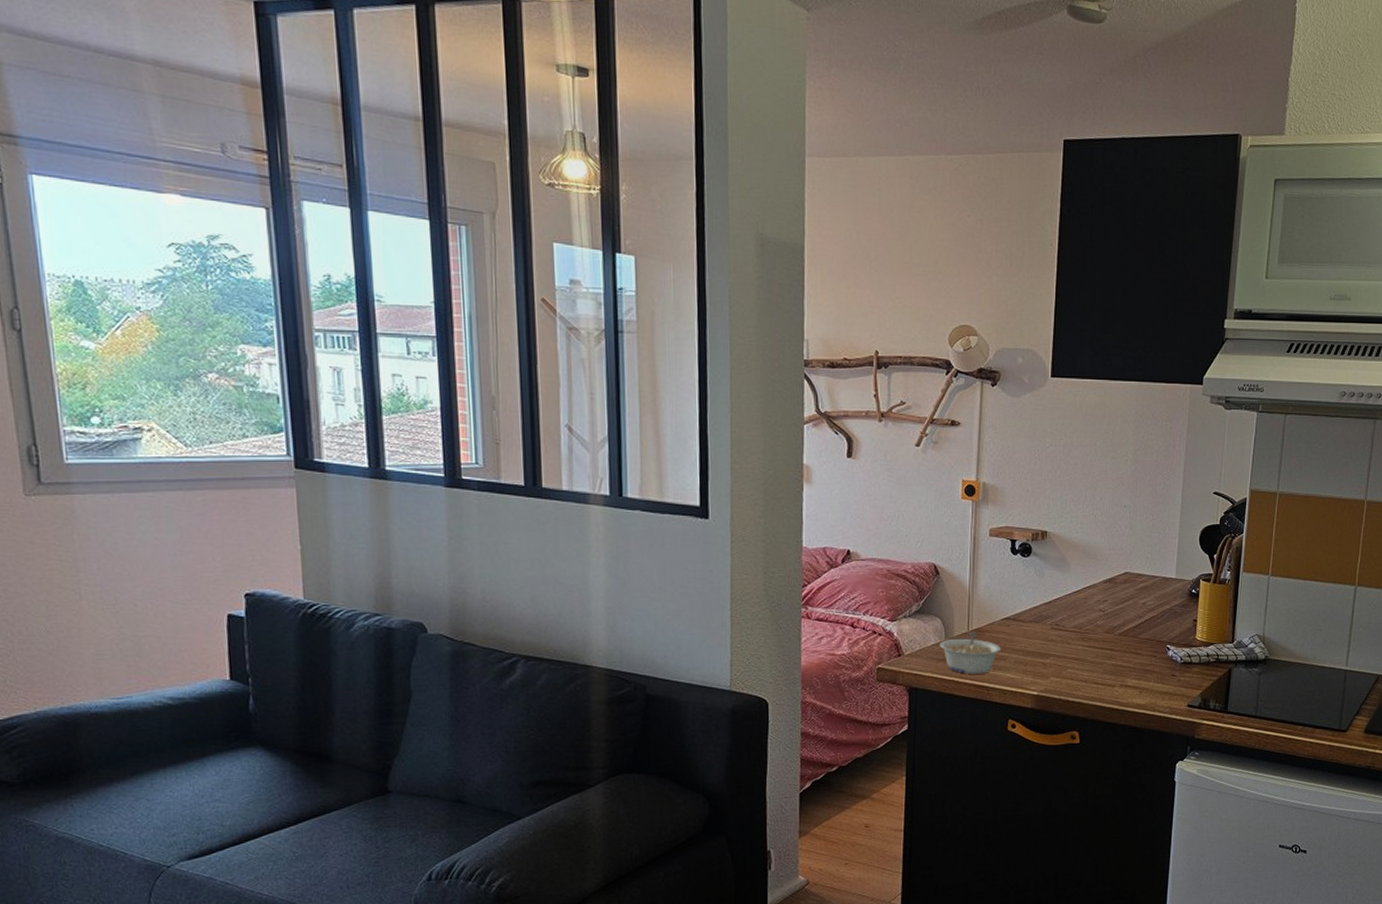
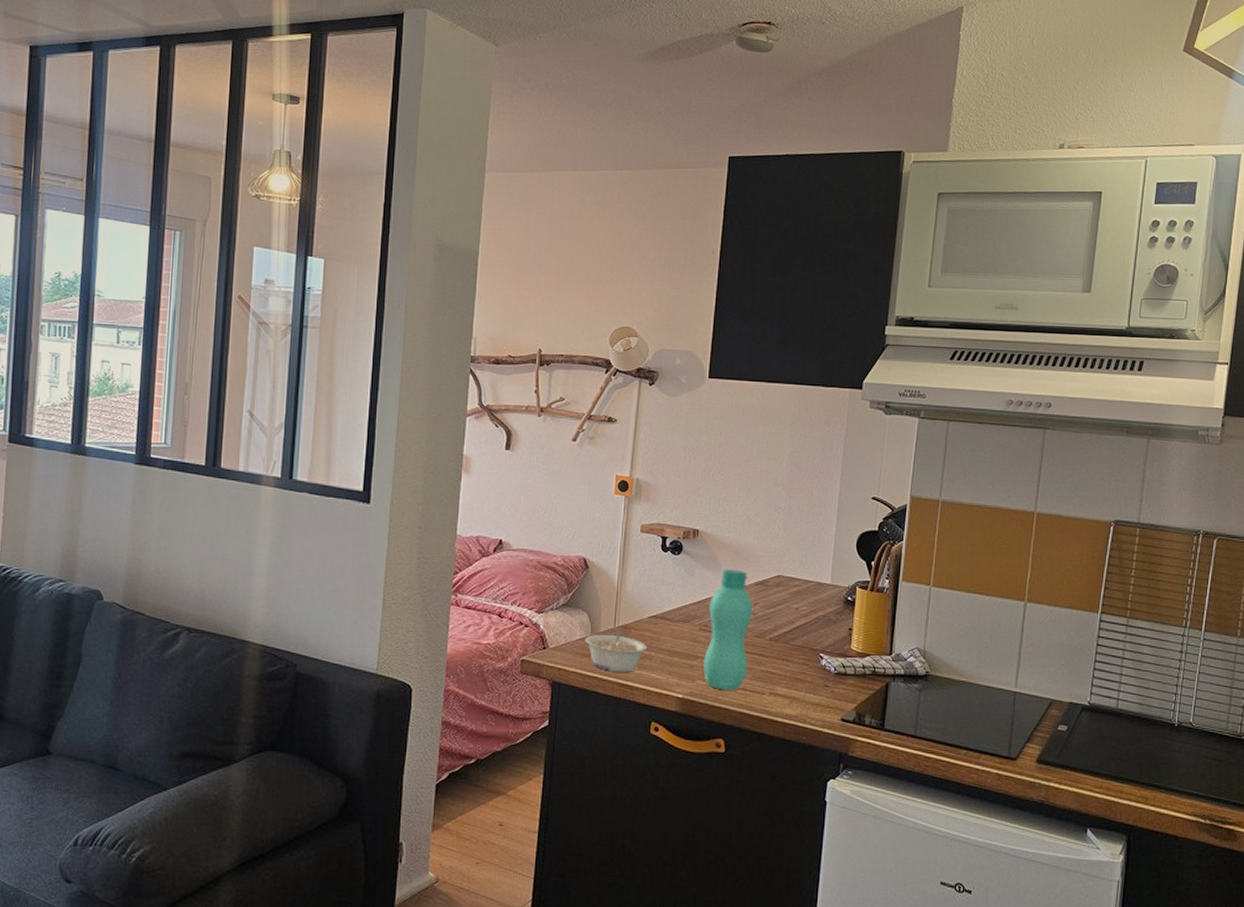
bottle: none [1056,569,1103,685] -> present [703,569,753,690]

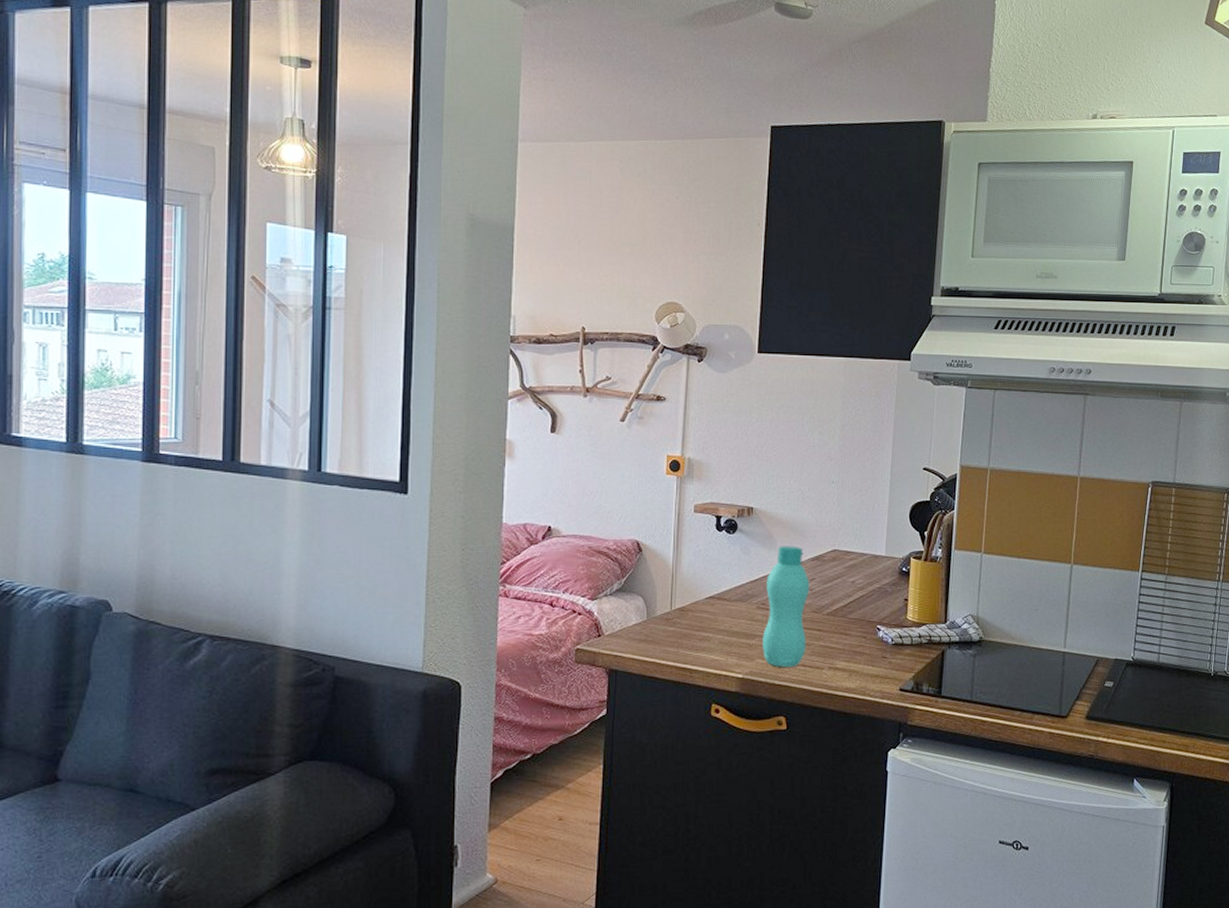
legume: present [585,628,648,672] -> none [641,611,706,656]

